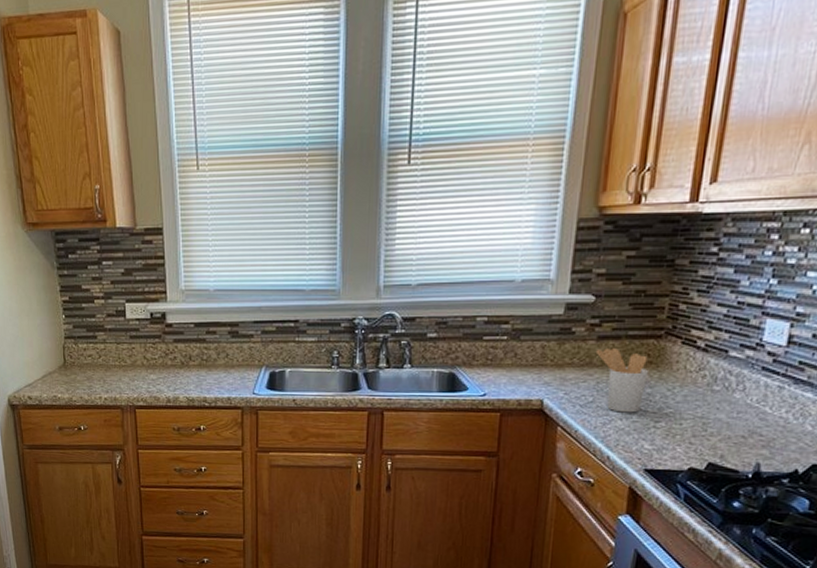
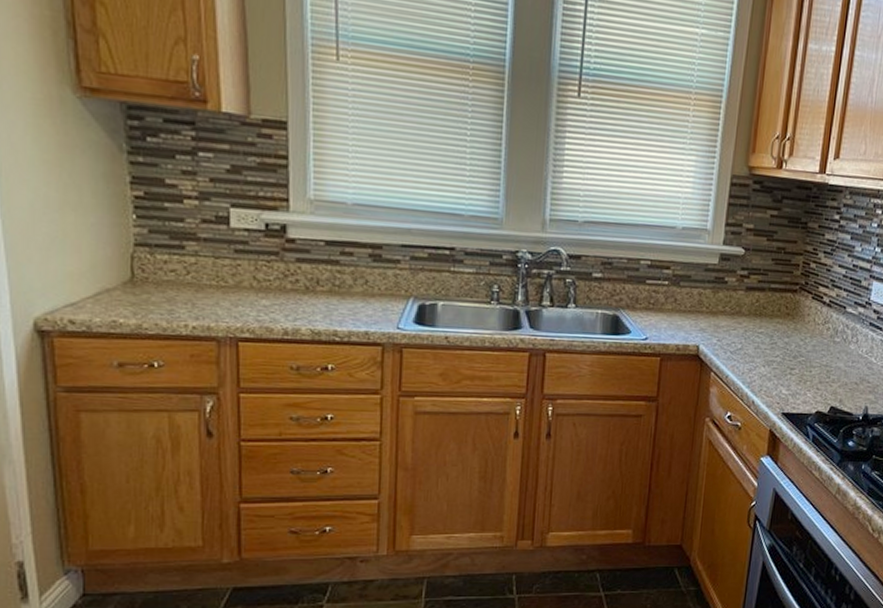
utensil holder: present [595,348,648,413] -> none [744,299,786,360]

